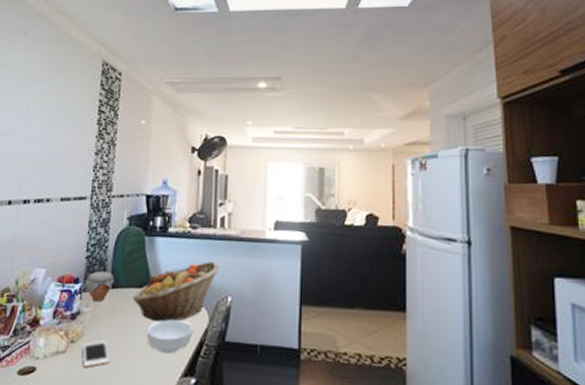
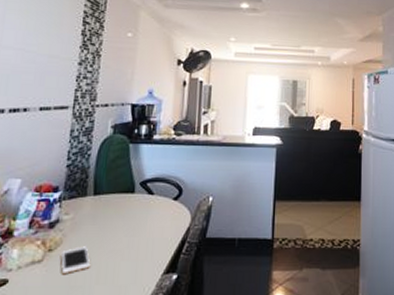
jar: present [85,271,115,302] -> none [65,179,97,209]
fruit basket: present [133,262,219,322] -> none [116,166,202,224]
cereal bowl: present [146,319,193,354] -> none [129,222,176,254]

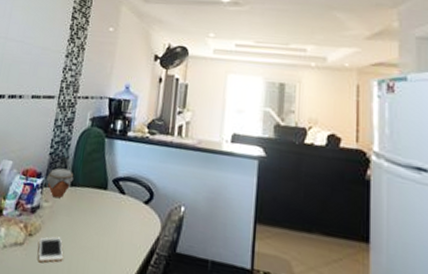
jar: none [65,179,97,209] -> present [46,168,74,198]

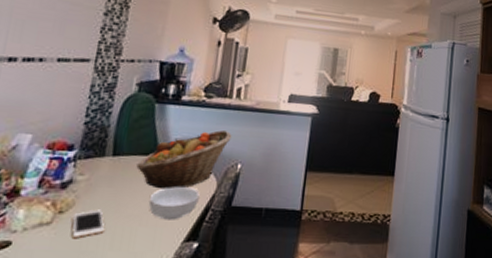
jar: present [46,168,74,198] -> none [81,138,117,170]
fruit basket: none [89,168,175,226] -> present [136,130,232,190]
cereal bowl: none [99,223,145,259] -> present [148,187,200,220]

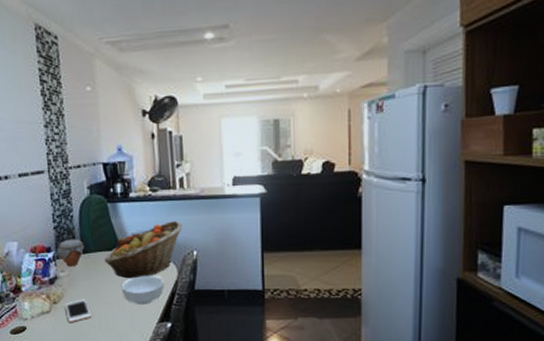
jar: none [81,138,117,170] -> present [57,239,85,267]

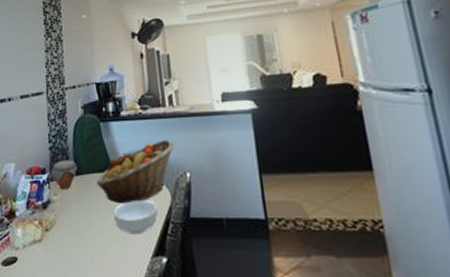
cell phone: present [65,299,92,323] -> none [56,226,83,255]

